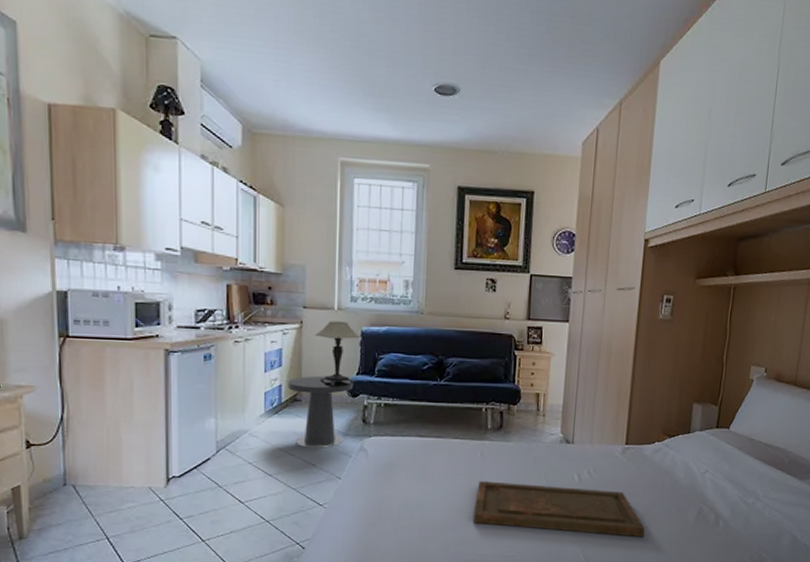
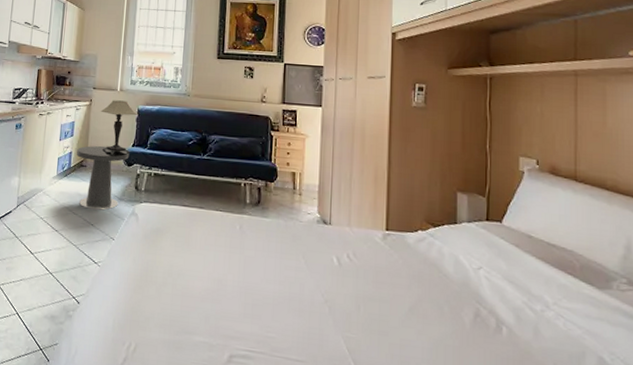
tray: present [472,481,645,538] -> none [232,254,414,336]

